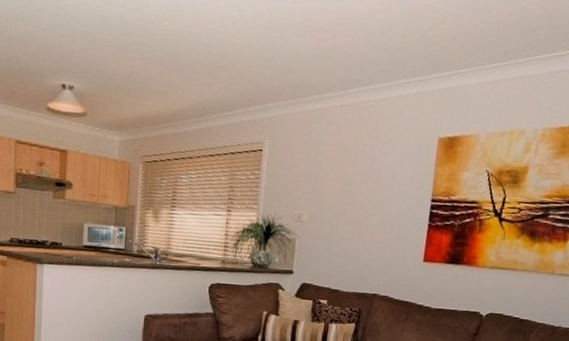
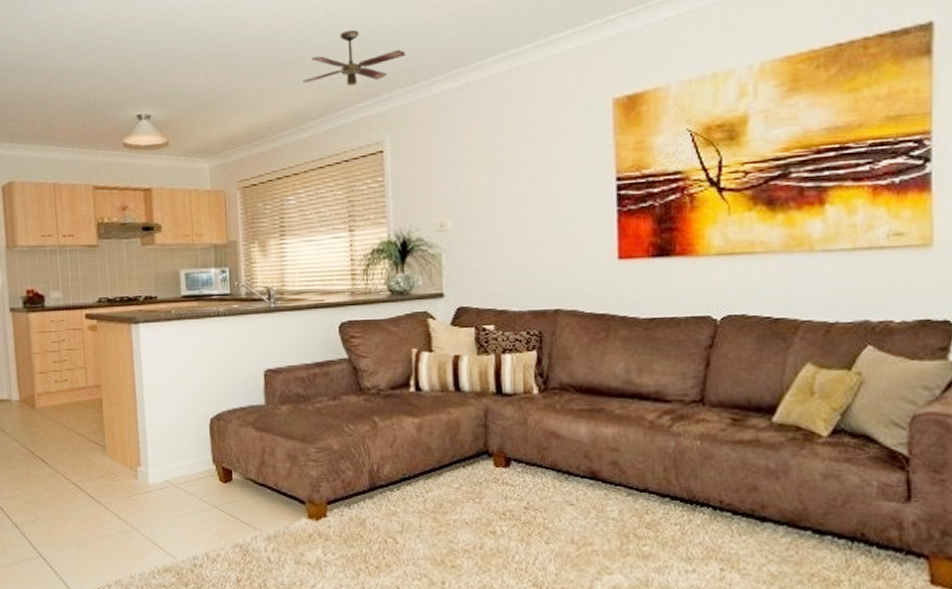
ceiling fan: none [205,44,291,92] -> present [302,29,406,87]

